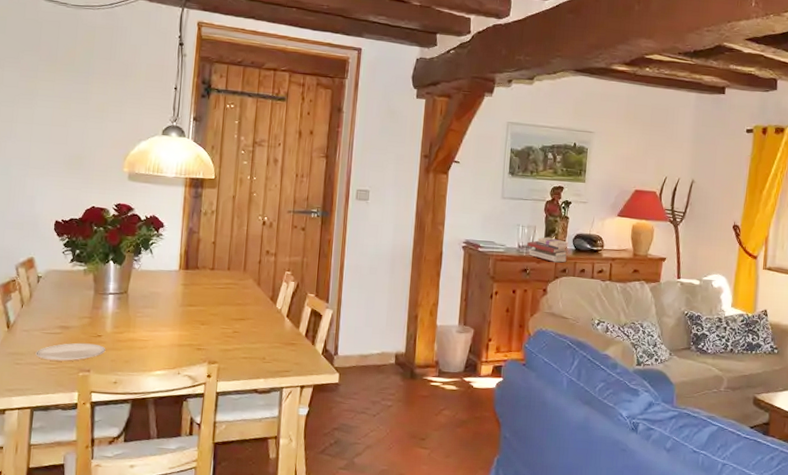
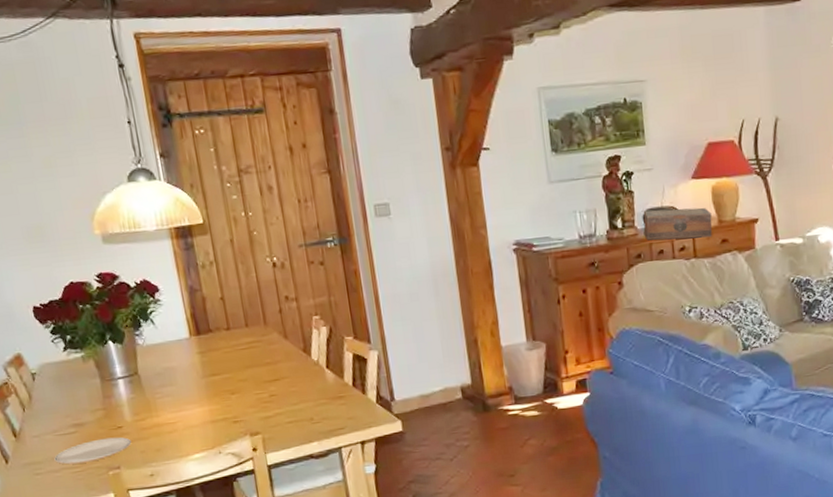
books: present [527,237,569,263] -> none [589,219,639,250]
decorative box: none [571,234,629,267] -> present [643,207,713,241]

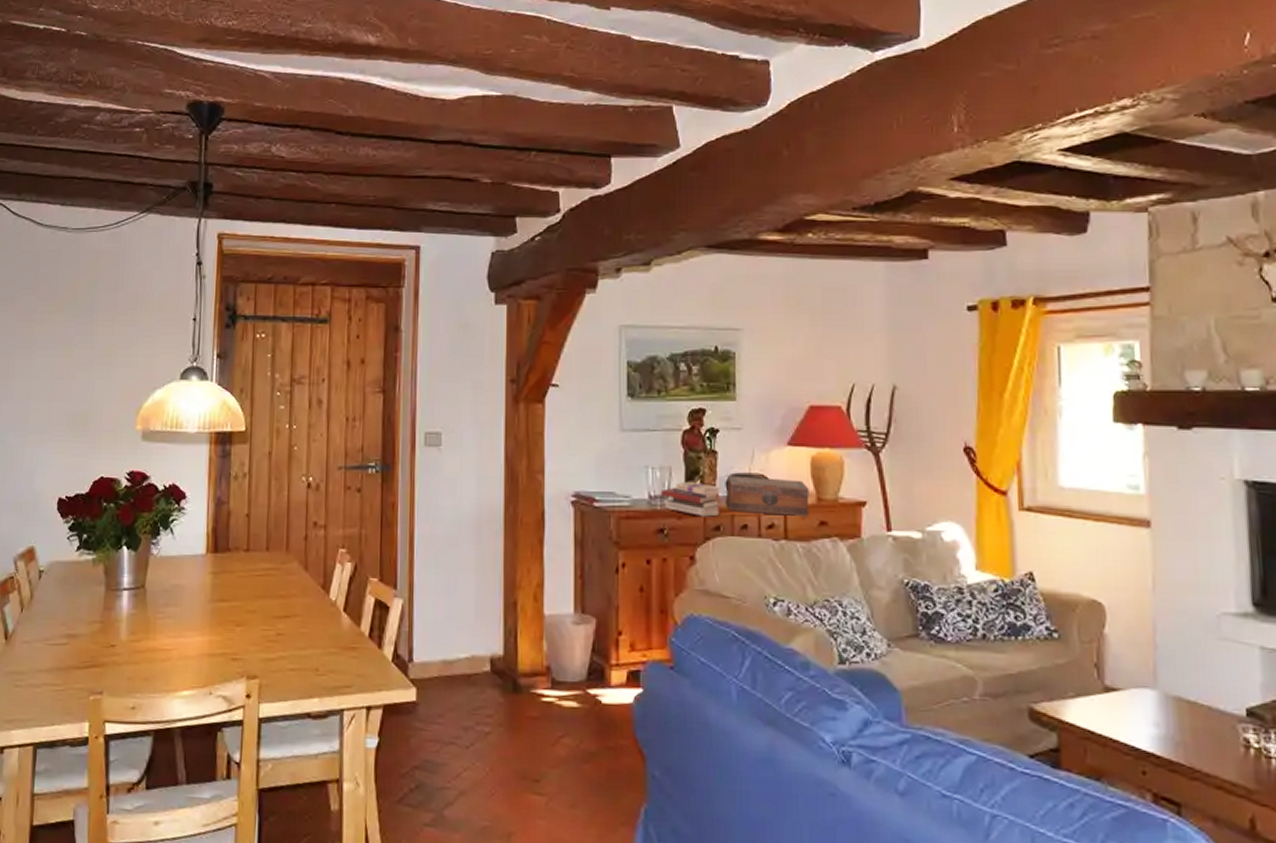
plate: present [54,437,132,465] -> none [38,655,121,682]
books: none [589,219,639,250] -> present [661,481,720,518]

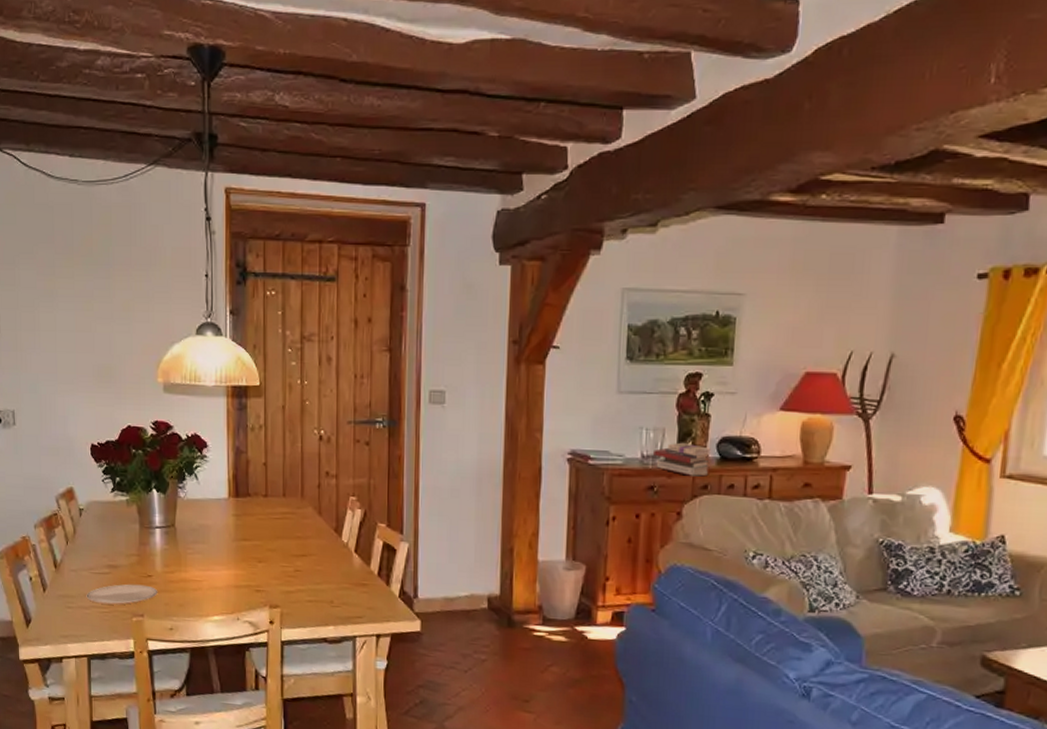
plate: none [38,655,121,682] -> present [86,584,158,605]
decorative box: present [725,475,809,518] -> none [714,438,797,479]

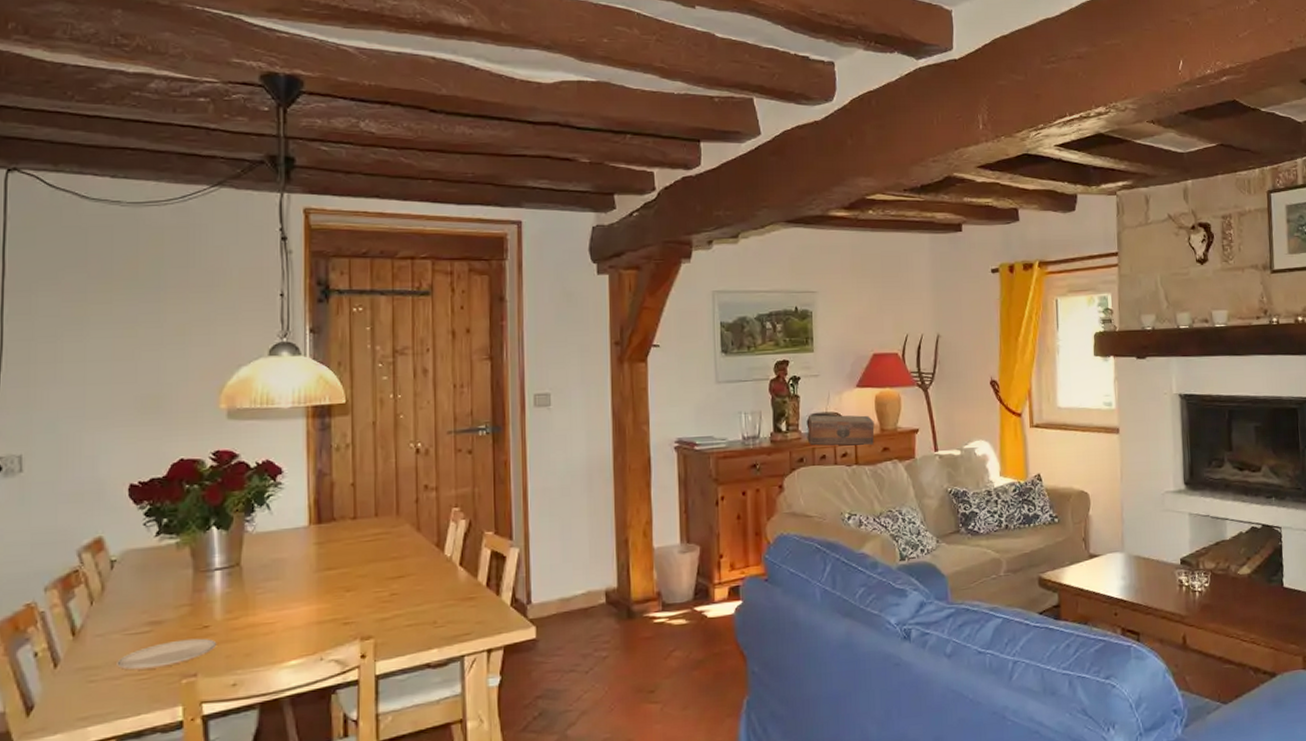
books: present [653,442,711,478] -> none [753,422,803,453]
decorative box: none [714,438,797,479] -> present [807,414,875,446]

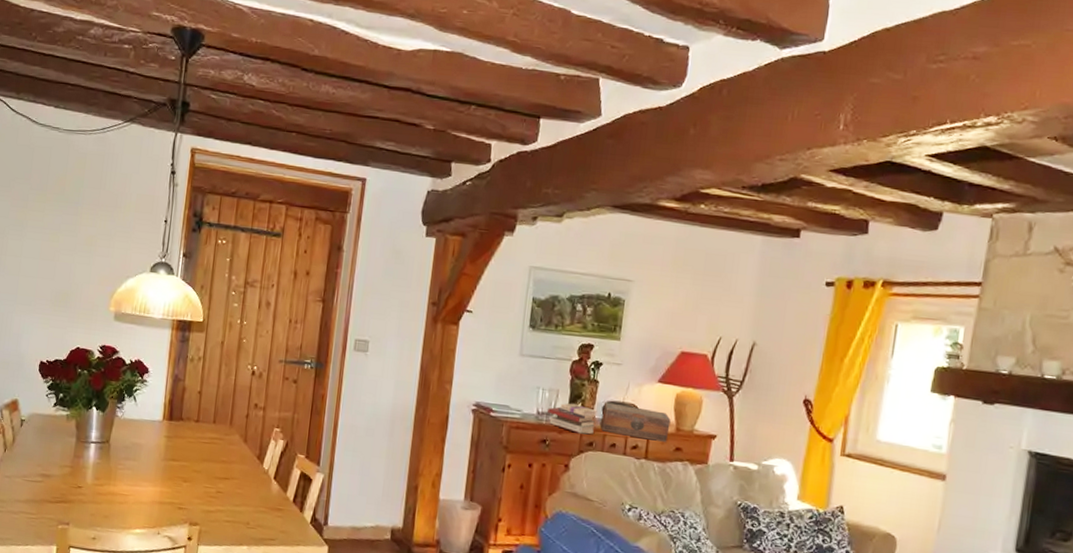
plate: present [117,638,217,671] -> none [16,492,86,513]
books: none [753,422,803,453] -> present [548,403,597,435]

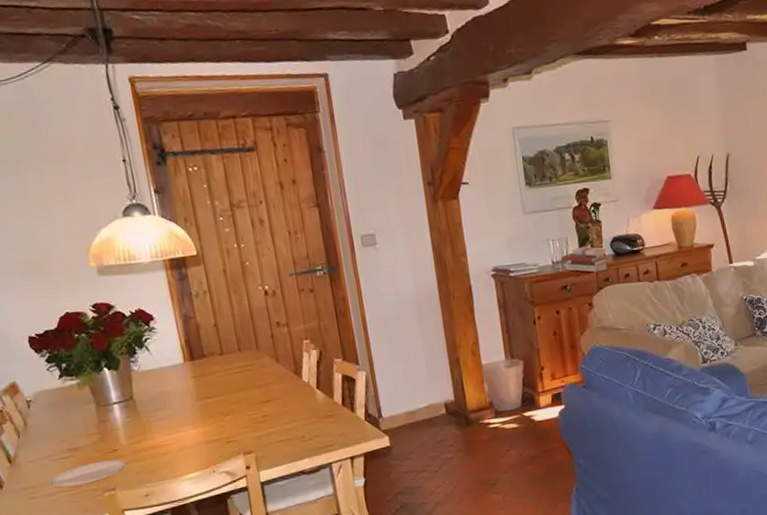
plate: none [16,492,86,513] -> present [49,459,127,488]
decorative box: present [600,402,671,443] -> none [610,234,673,265]

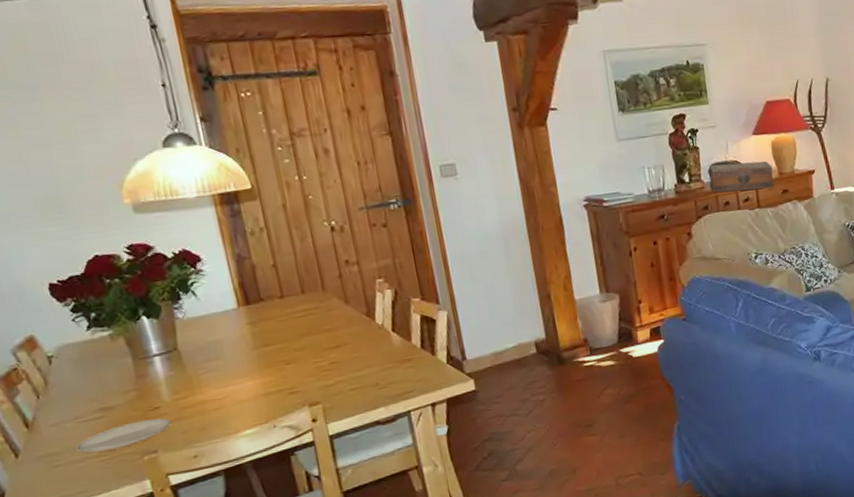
books: present [561,246,607,274] -> none [658,173,706,202]
decorative box: none [610,234,673,265] -> present [708,161,774,193]

